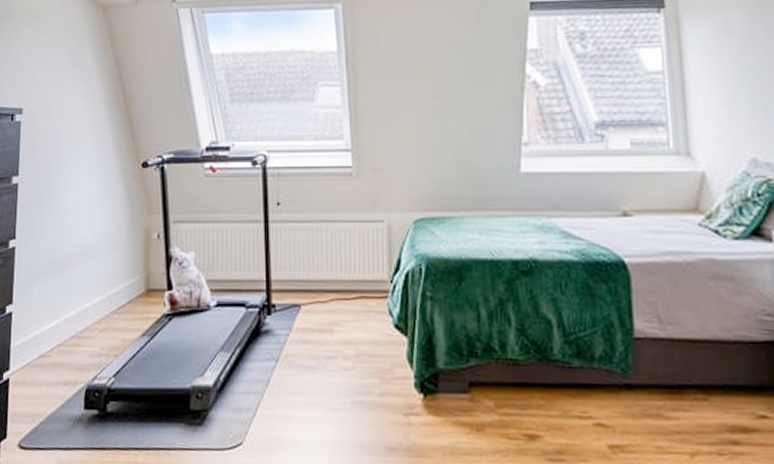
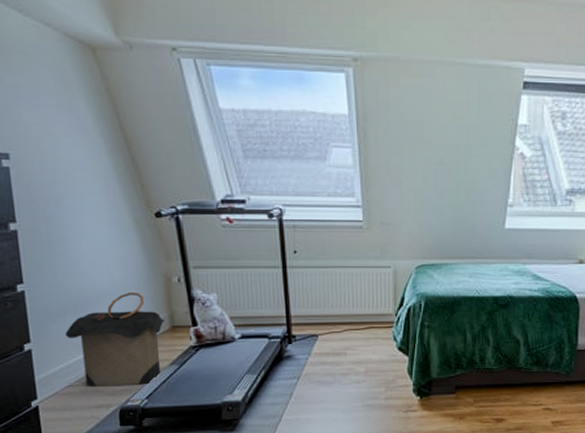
laundry hamper: none [45,248,141,360] -> present [65,291,165,388]

